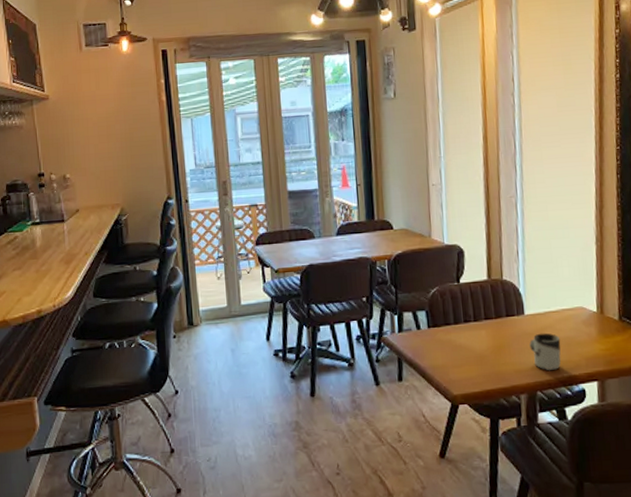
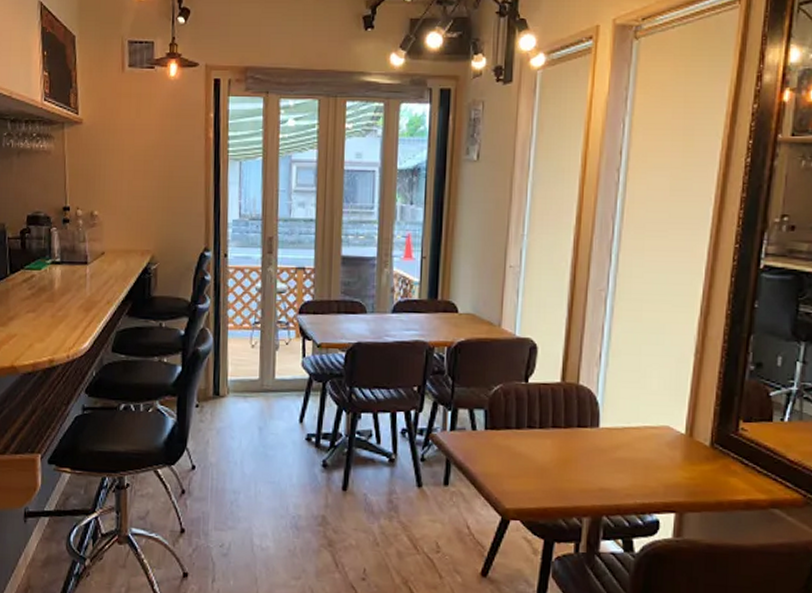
cup: present [529,333,561,371] -> none [600,450,638,495]

